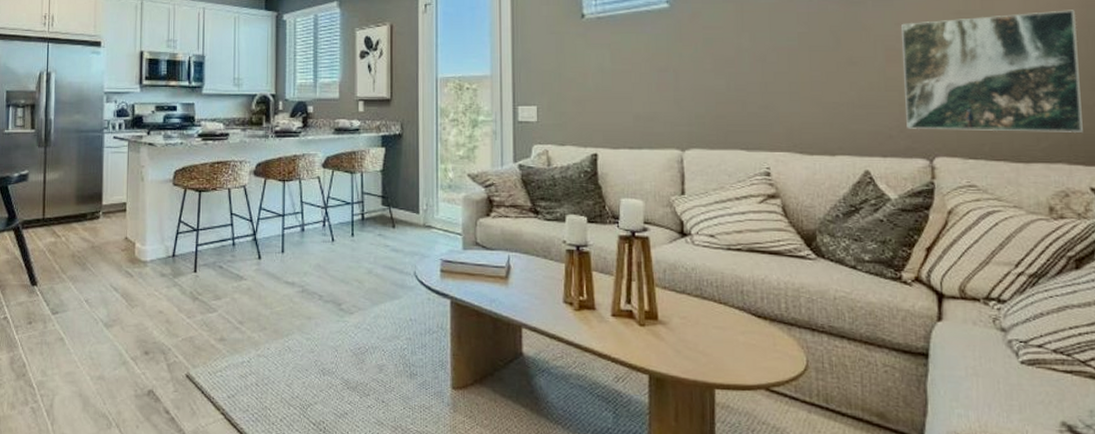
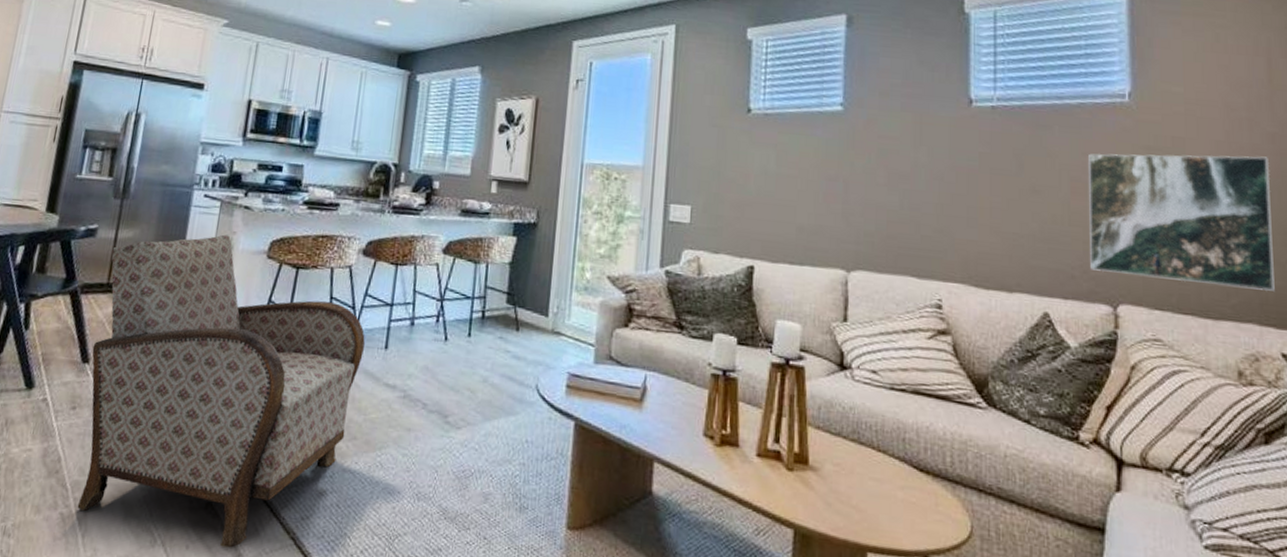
armchair: none [38,169,264,425] -> present [77,234,365,548]

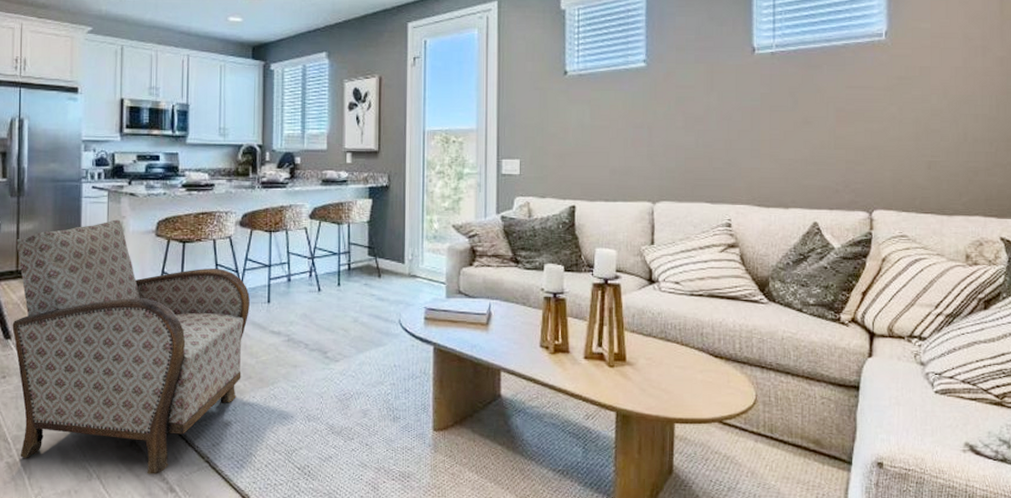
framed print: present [1089,153,1275,292] -> none [851,77,998,189]

